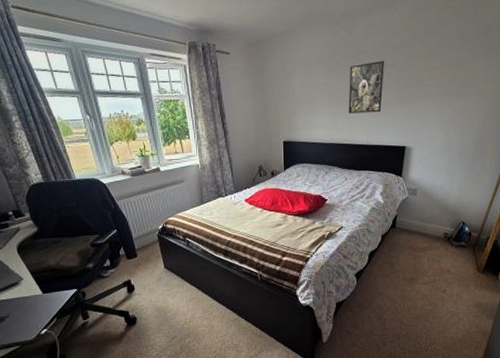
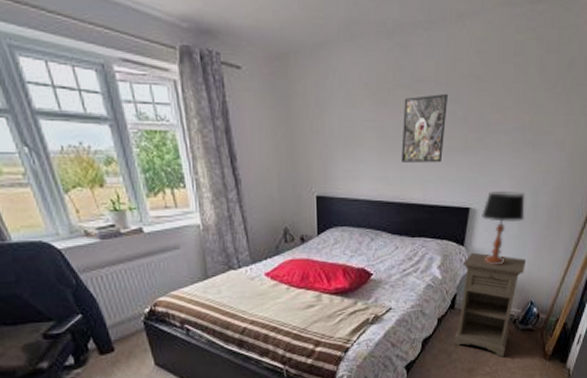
nightstand: none [395,181,456,269] -> present [453,252,526,357]
table lamp: none [416,132,453,192] -> present [481,191,525,265]

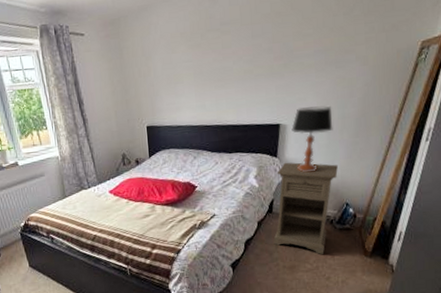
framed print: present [401,93,448,163] -> none [215,30,253,92]

